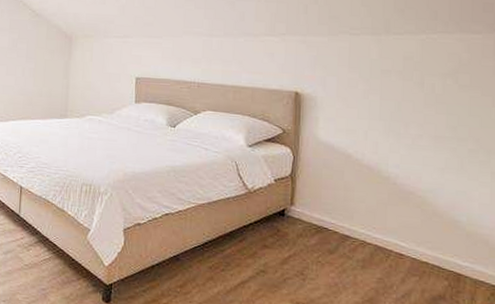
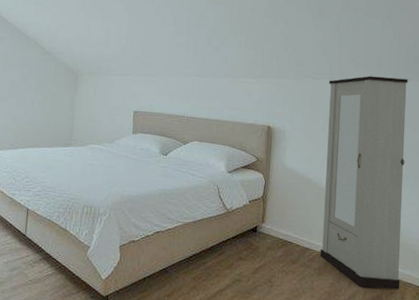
cabinet: none [364,29,475,289] -> present [320,76,408,290]

